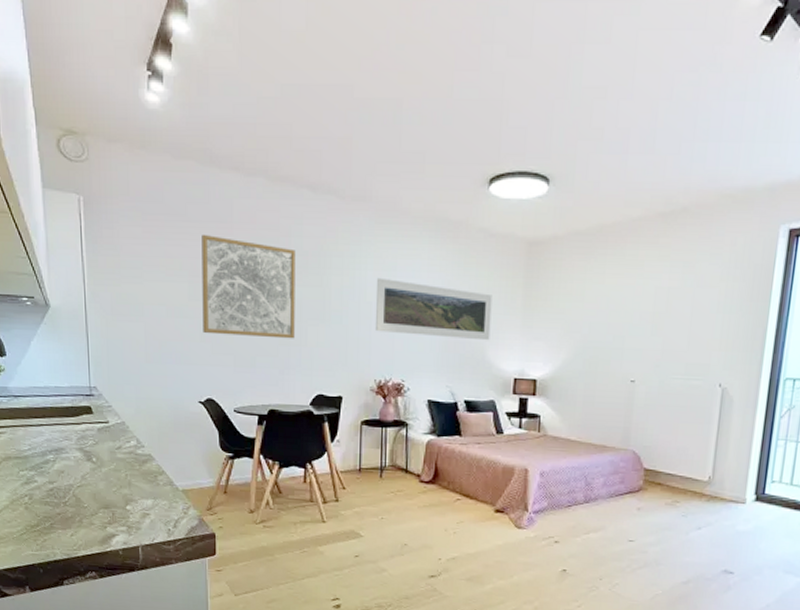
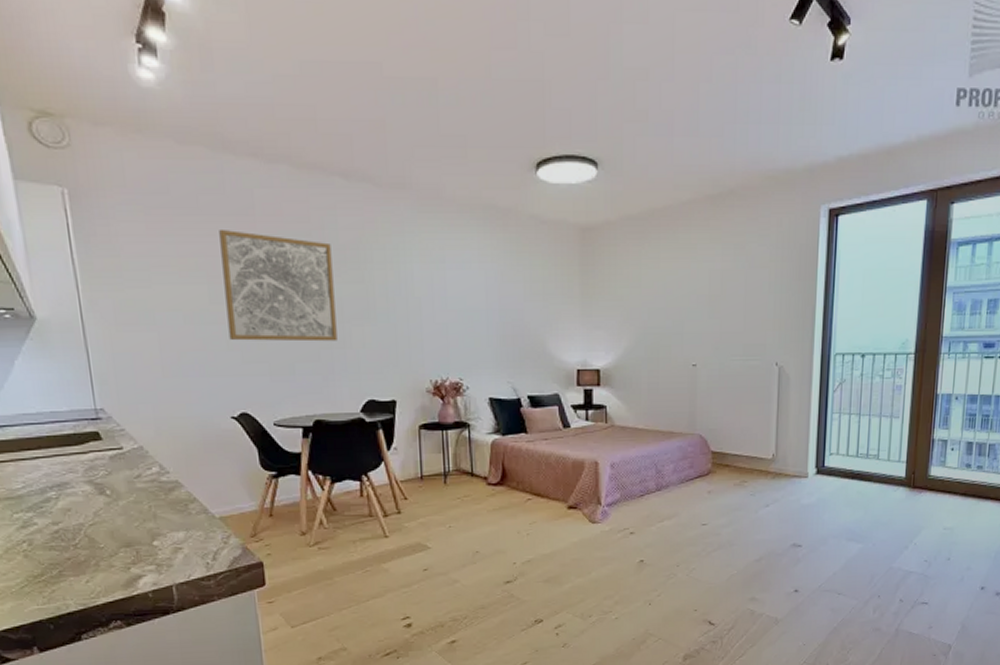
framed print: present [374,277,492,341] -> none [423,270,549,332]

